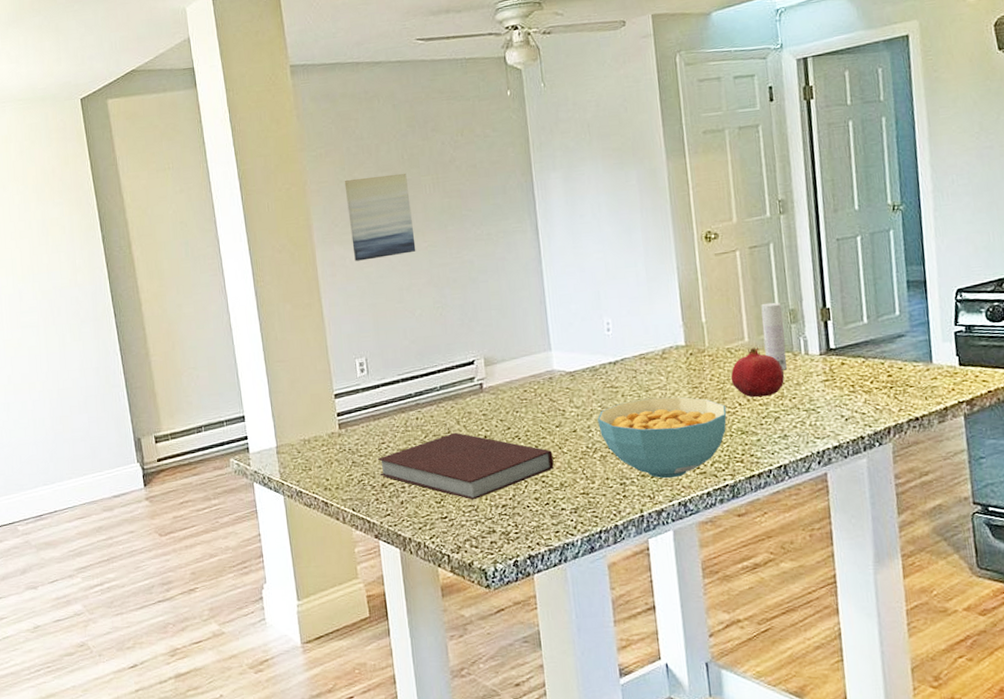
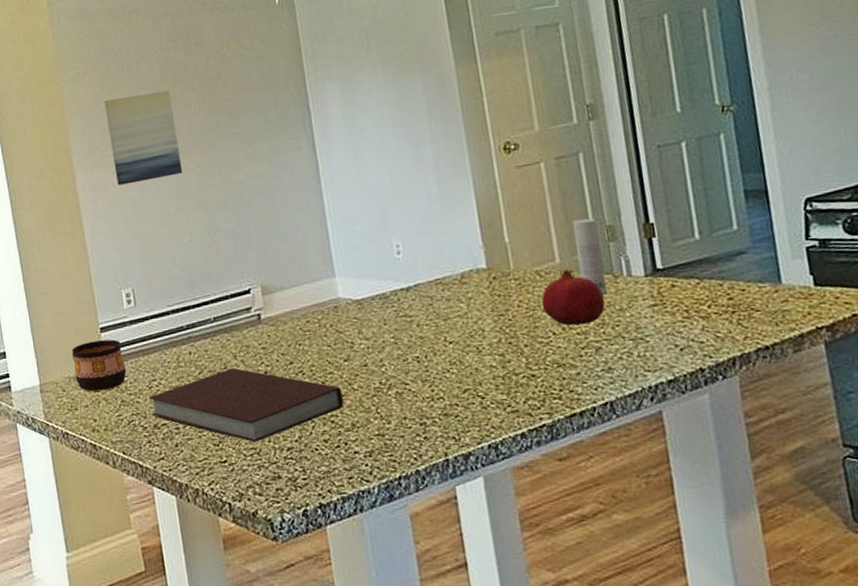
cup: none [307,405,358,454] -> present [72,339,127,392]
cereal bowl: present [597,396,727,479] -> none [390,325,540,418]

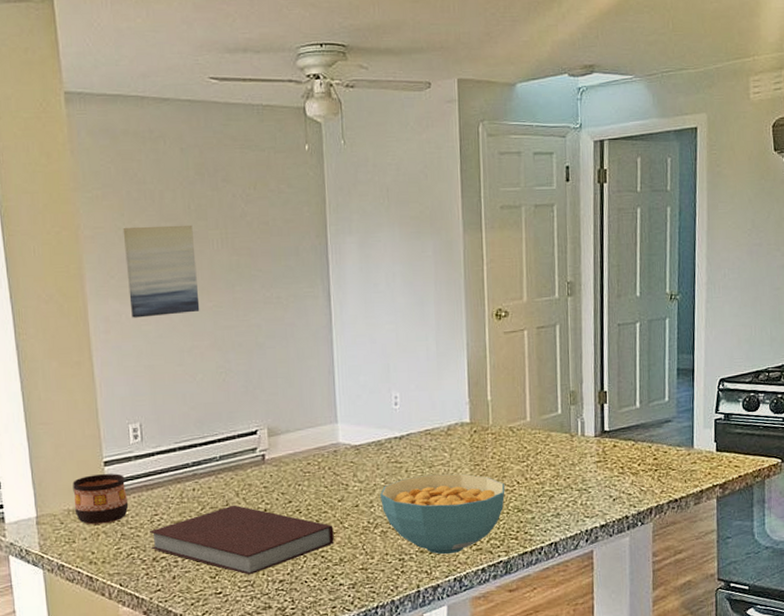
cereal bowl: none [390,325,540,418] -> present [380,473,505,555]
fruit: present [541,269,606,326] -> none [511,427,562,477]
bottle: present [572,218,608,295] -> none [543,383,565,451]

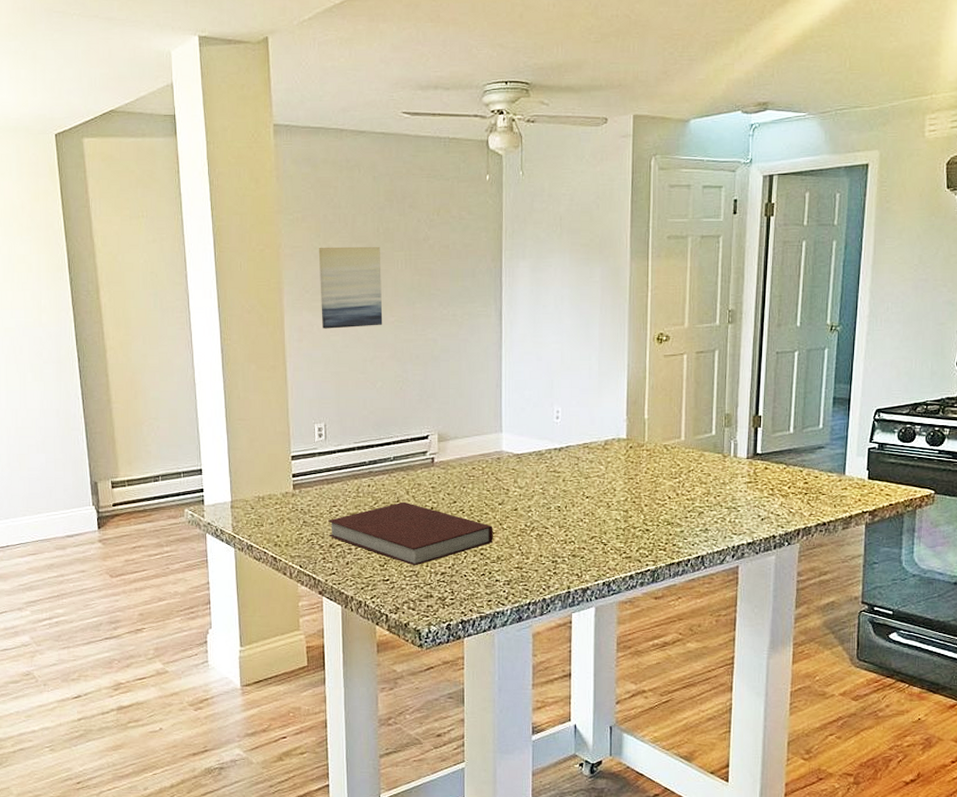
cup: present [73,473,129,525] -> none [264,467,311,511]
cereal bowl: present [380,473,505,555] -> none [538,485,657,560]

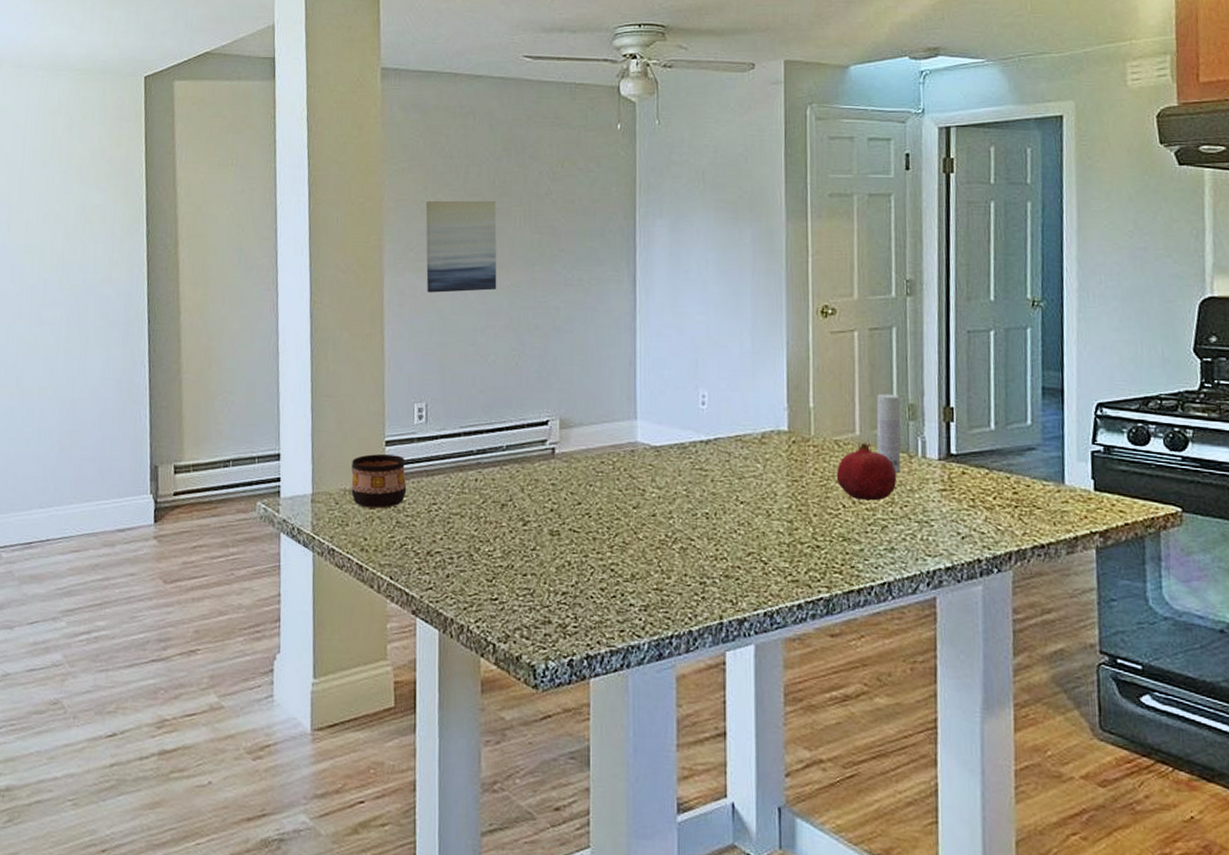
cup: none [264,467,311,511] -> present [351,454,407,509]
notebook: present [328,501,493,566] -> none [426,501,626,583]
fruit: none [664,446,713,493] -> present [836,443,898,501]
bottle: none [698,406,718,470] -> present [876,393,901,473]

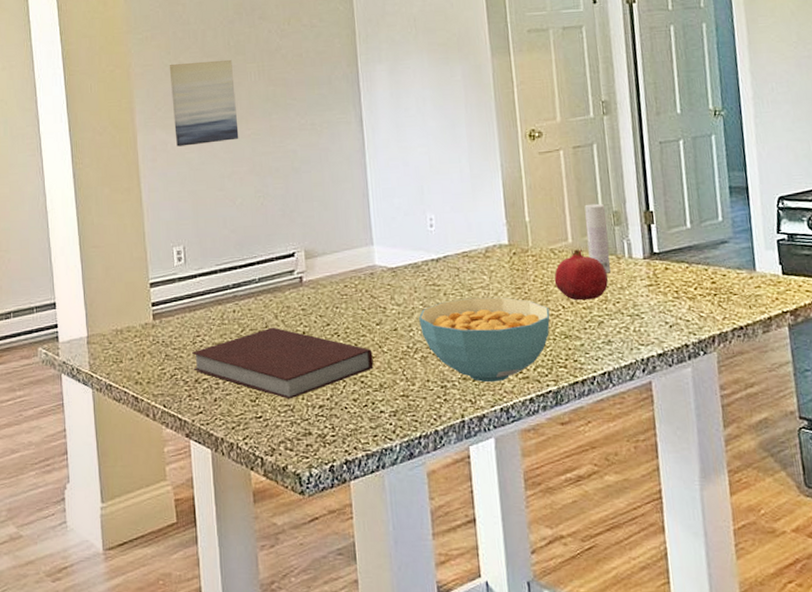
cup: present [351,454,407,509] -> none [121,295,173,345]
notebook: none [426,501,626,583] -> present [192,327,374,400]
cereal bowl: none [681,487,828,583] -> present [419,297,550,383]

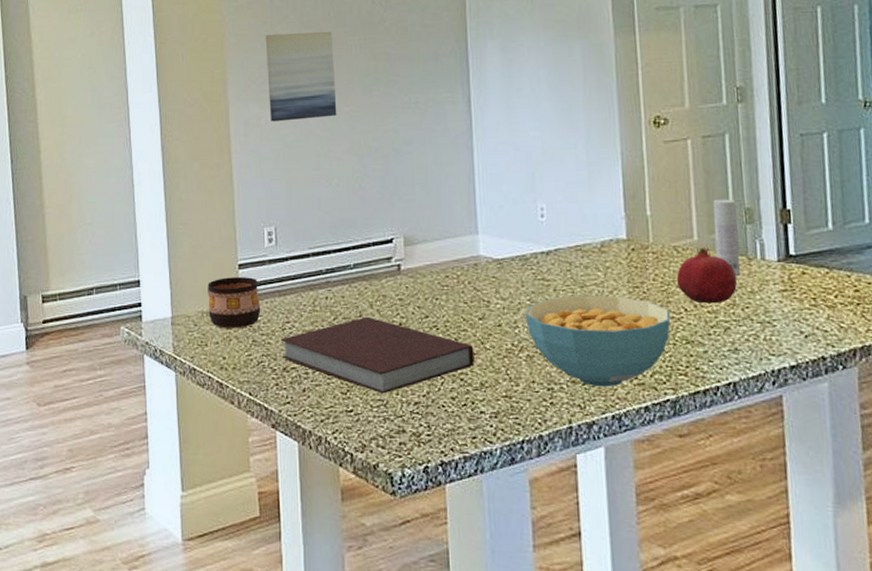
cup: none [121,295,173,345] -> present [208,277,261,329]

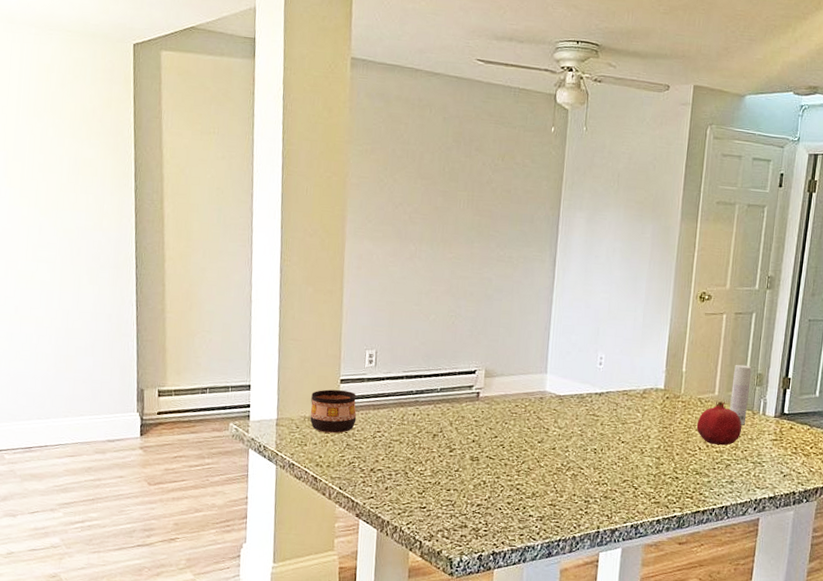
wall art: present [265,31,337,122] -> none [381,179,445,261]
notebook: present [281,316,475,394] -> none [370,432,531,496]
cereal bowl: present [526,295,671,387] -> none [575,430,688,503]

